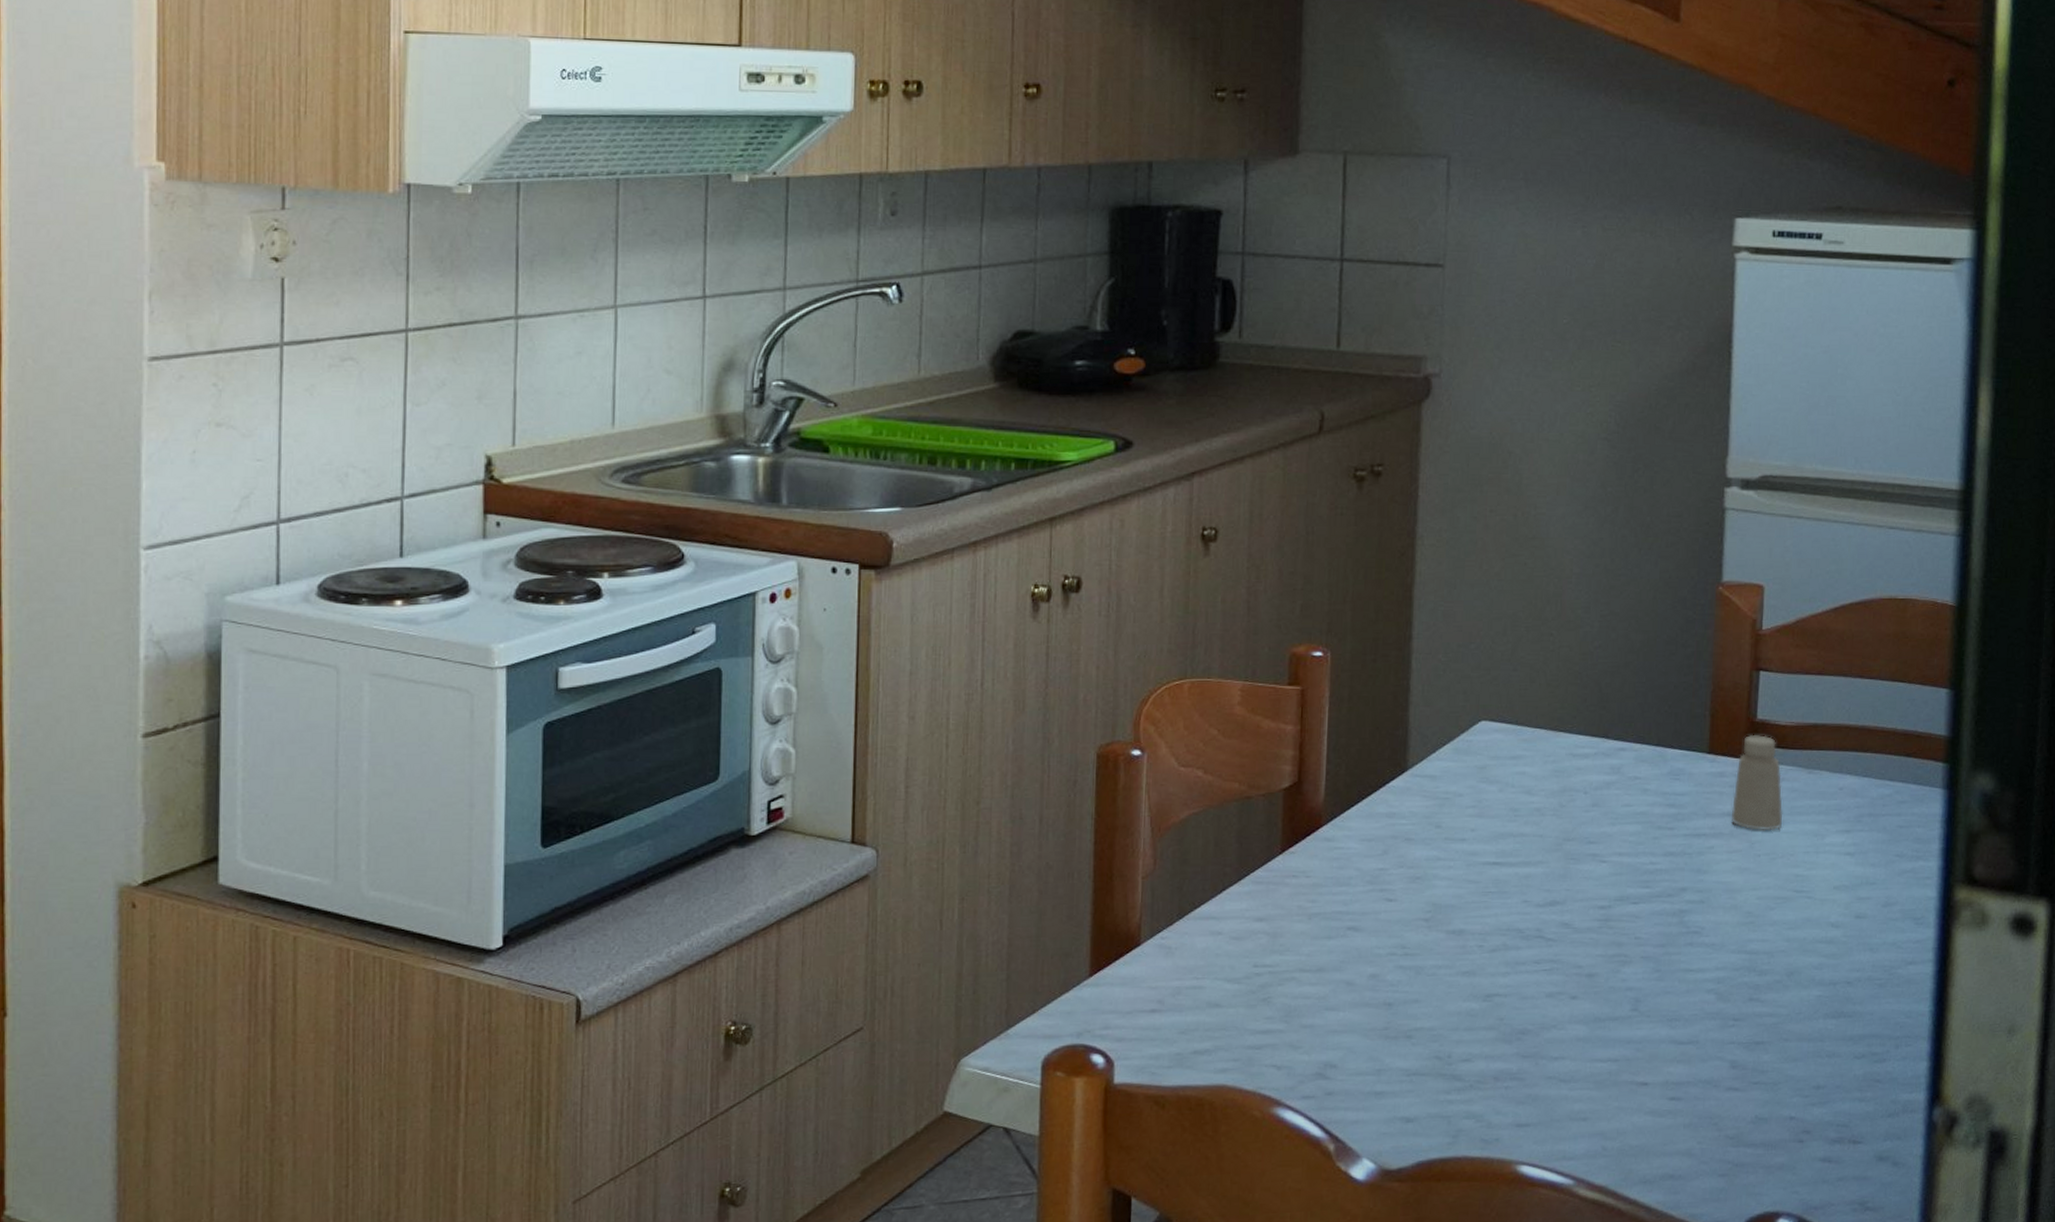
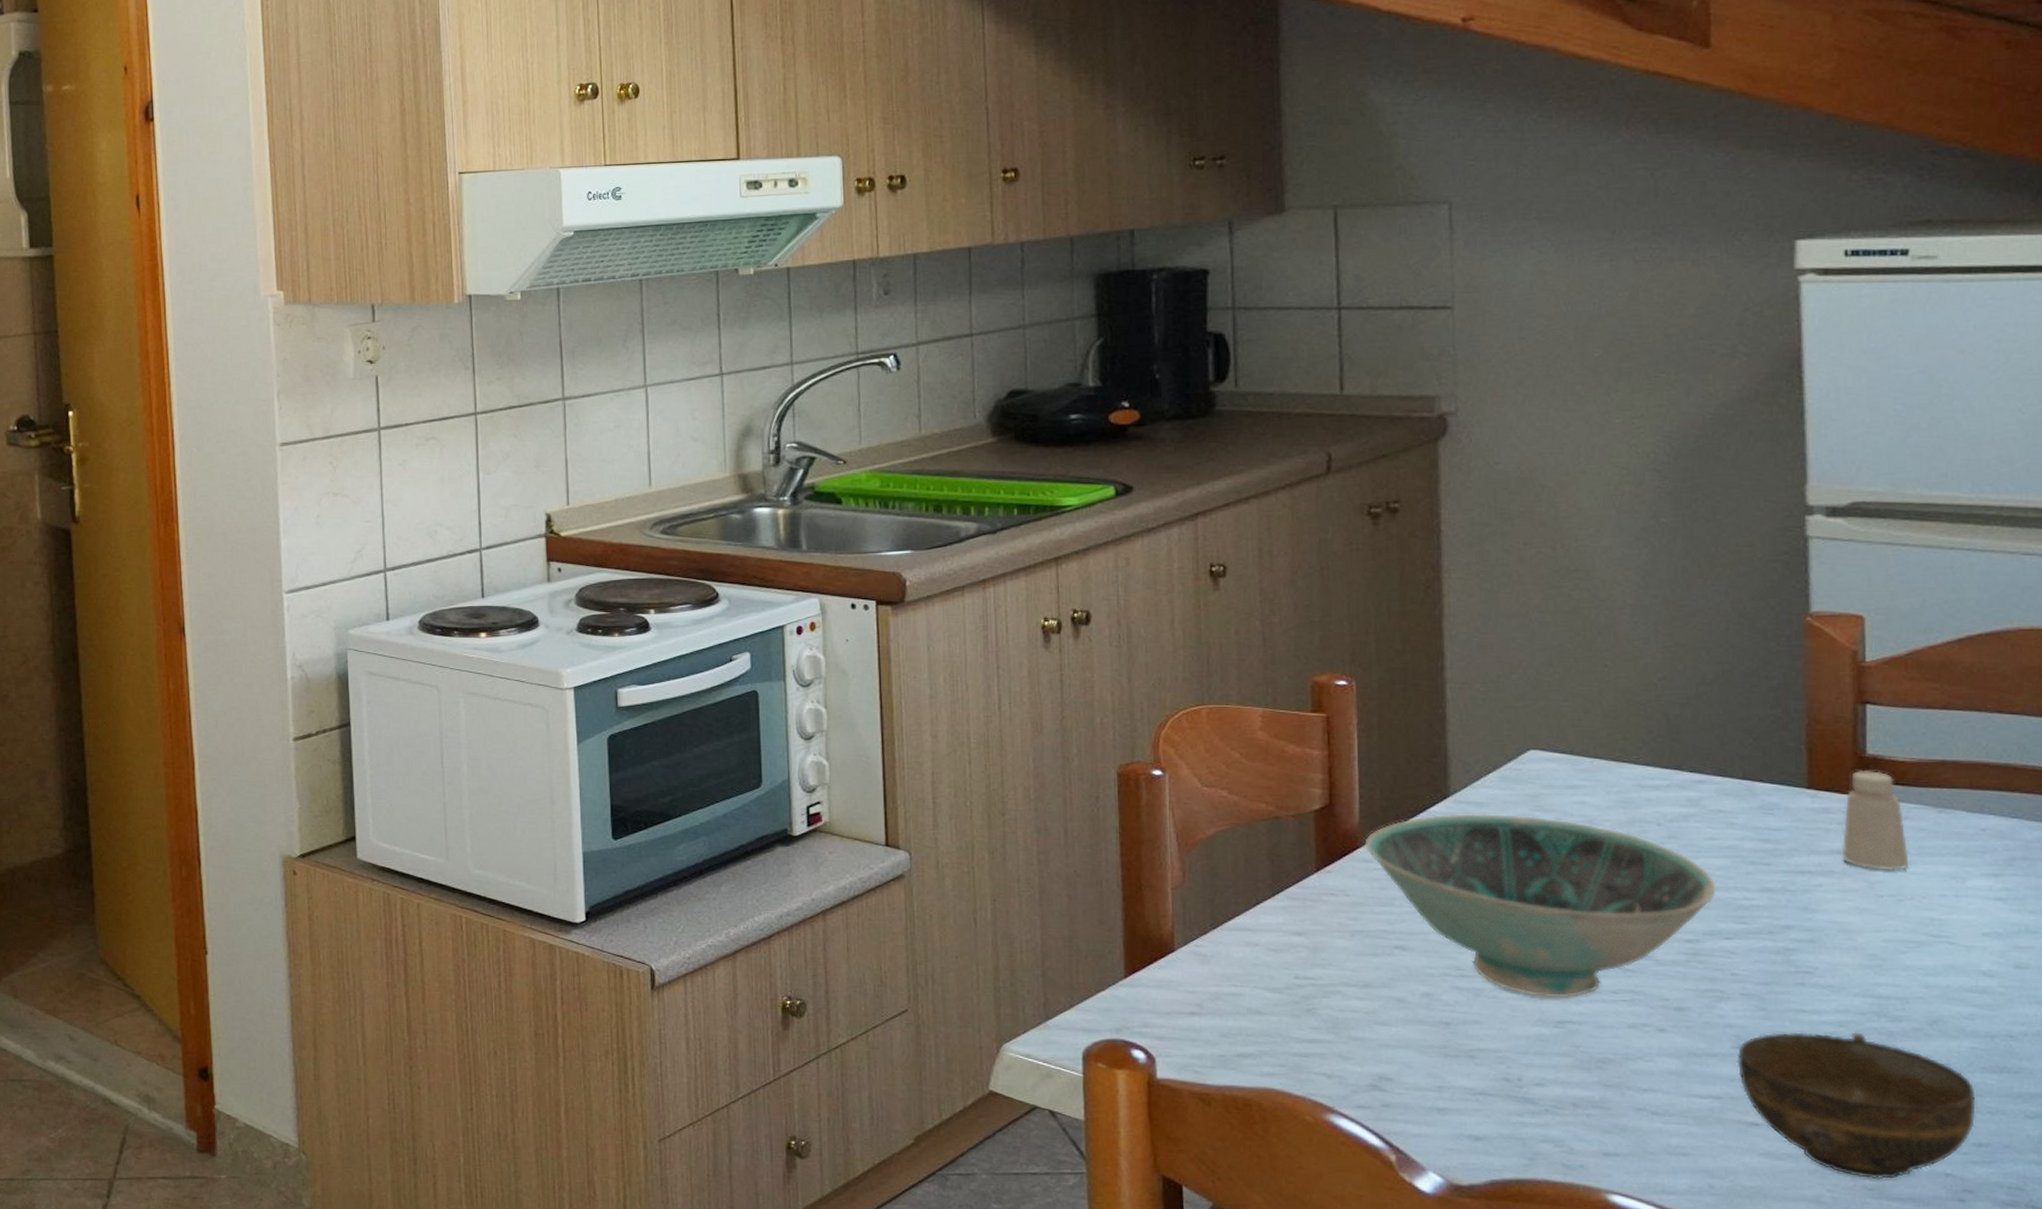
bowl: none [1327,787,1629,972] -> present [1364,814,1717,999]
cup: none [1633,988,1819,1128] -> present [1736,1032,1976,1180]

